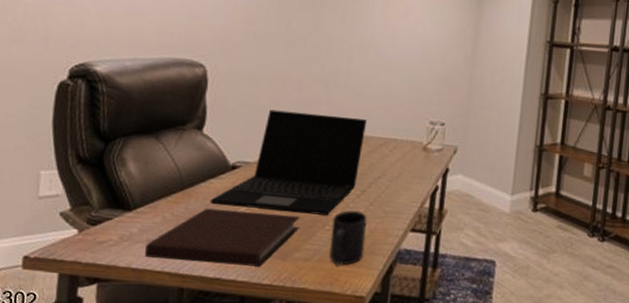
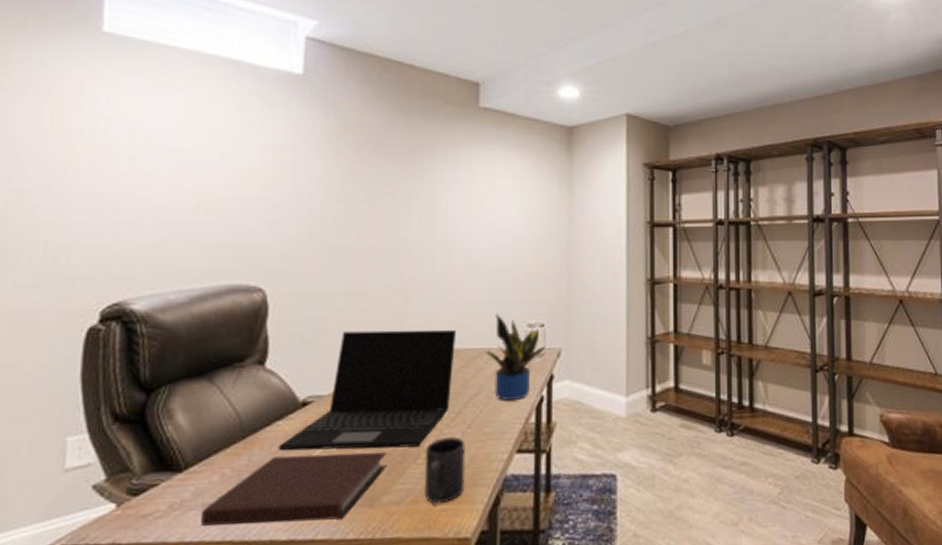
potted plant: none [390,109,444,186] -> present [485,314,546,400]

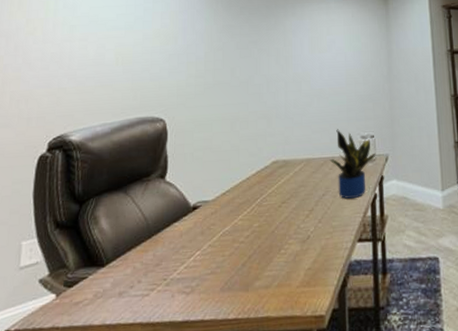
notebook: present [201,452,388,526] -> none [118,245,258,311]
laptop: present [278,329,457,450] -> none [175,144,308,246]
mug: present [424,437,466,504] -> none [286,230,319,288]

